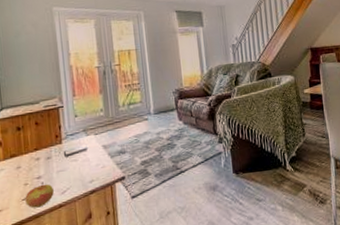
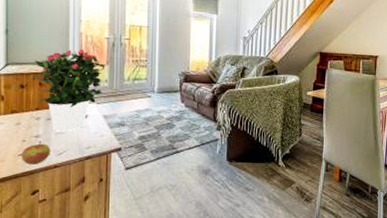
potted flower: none [27,82,99,170] -> present [32,50,105,132]

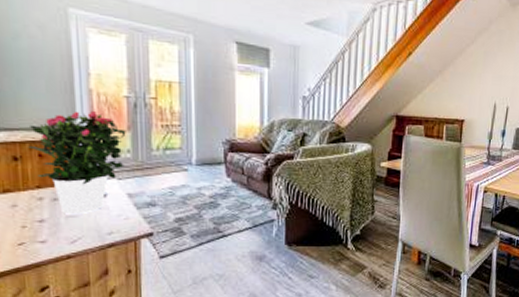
apple: present [22,141,50,165] -> none [22,226,61,256]

